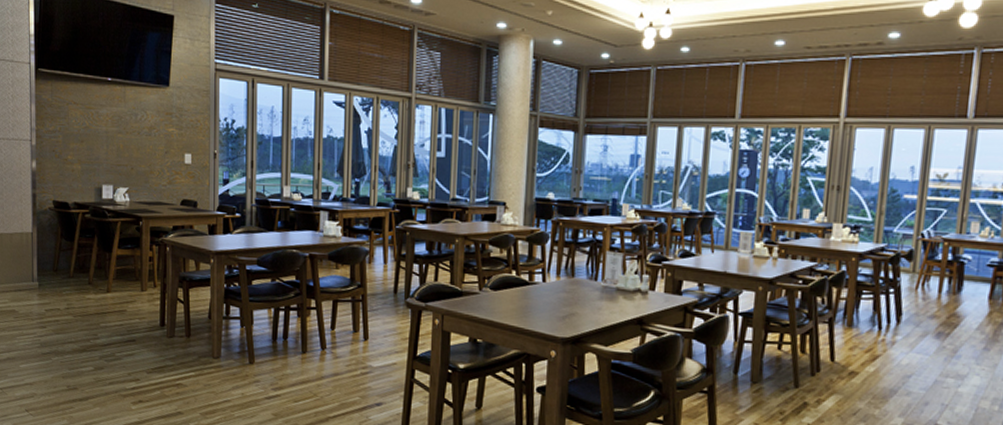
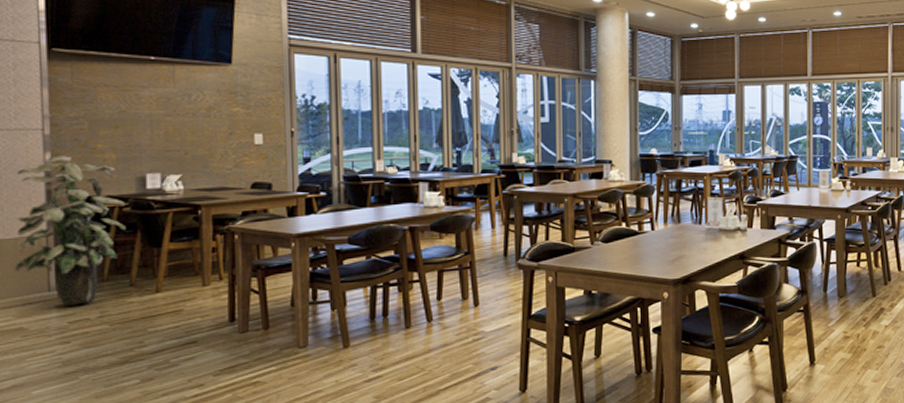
indoor plant: none [10,164,87,296] -> present [14,156,126,306]

